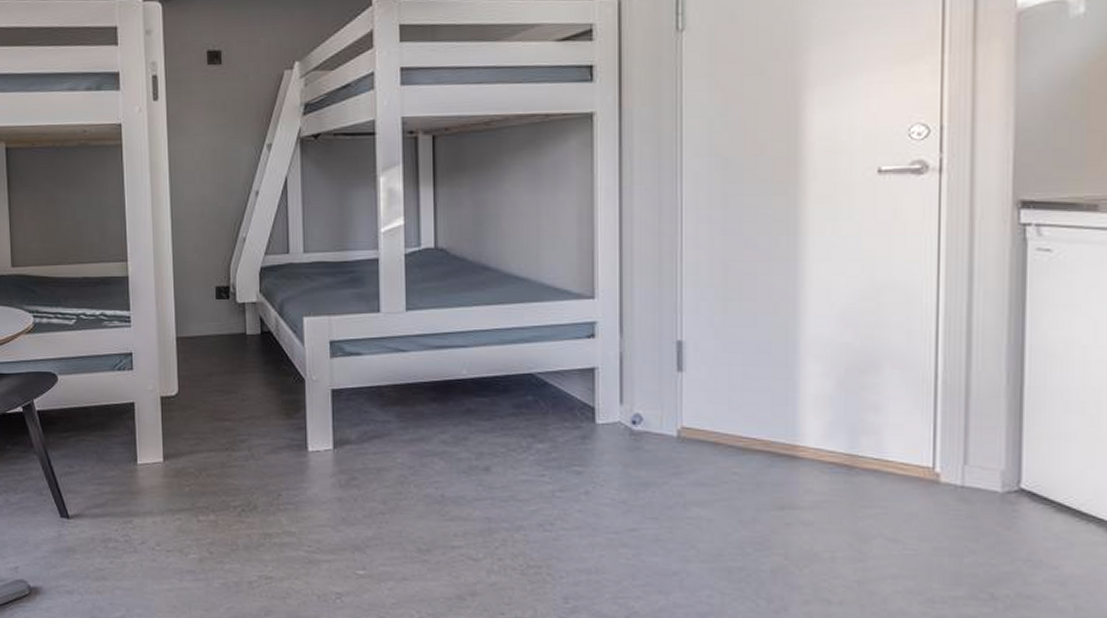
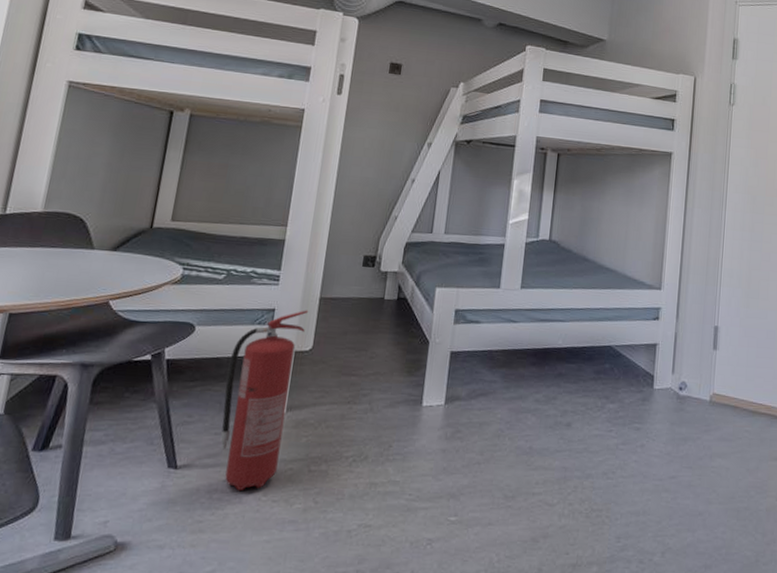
fire extinguisher: none [97,352,168,541] -> present [220,310,309,491]

